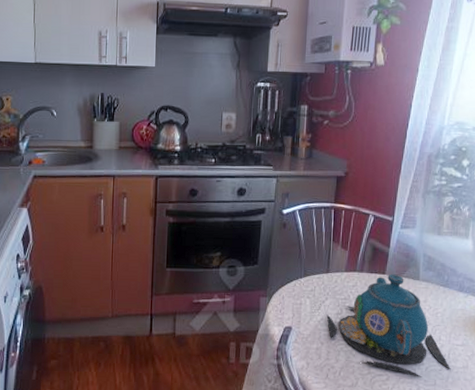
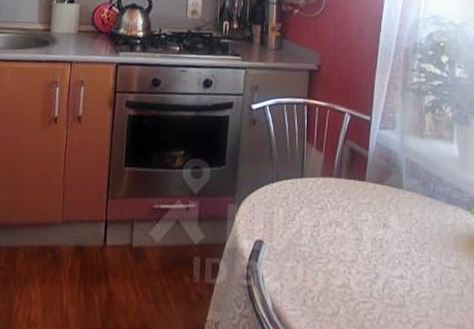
teapot: present [326,274,451,377] -> none [302,181,444,306]

